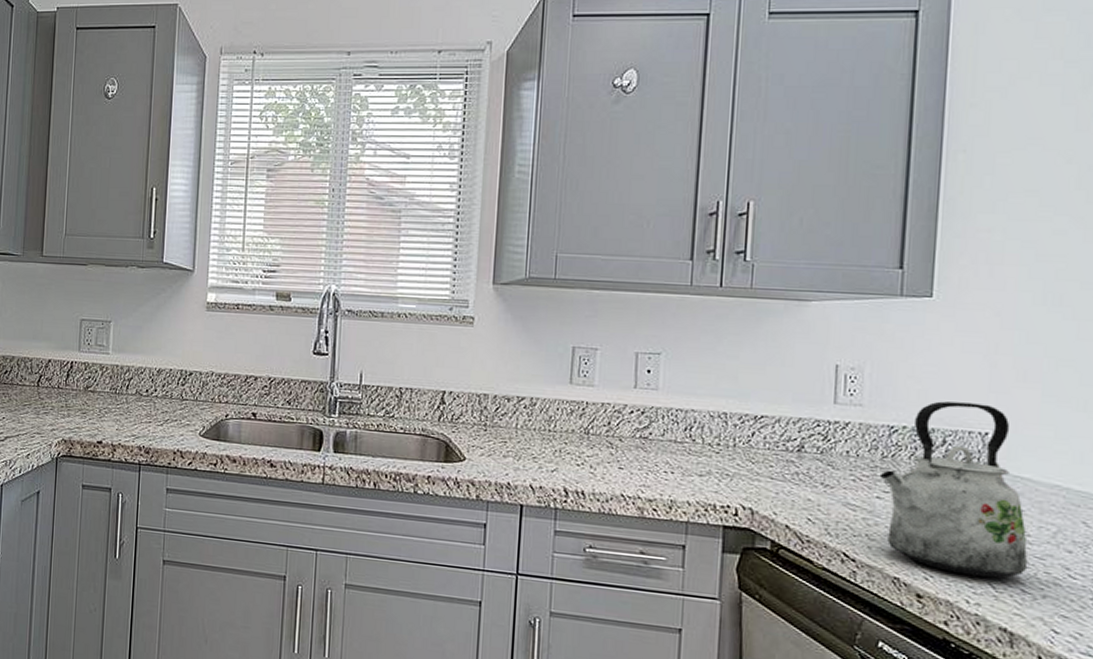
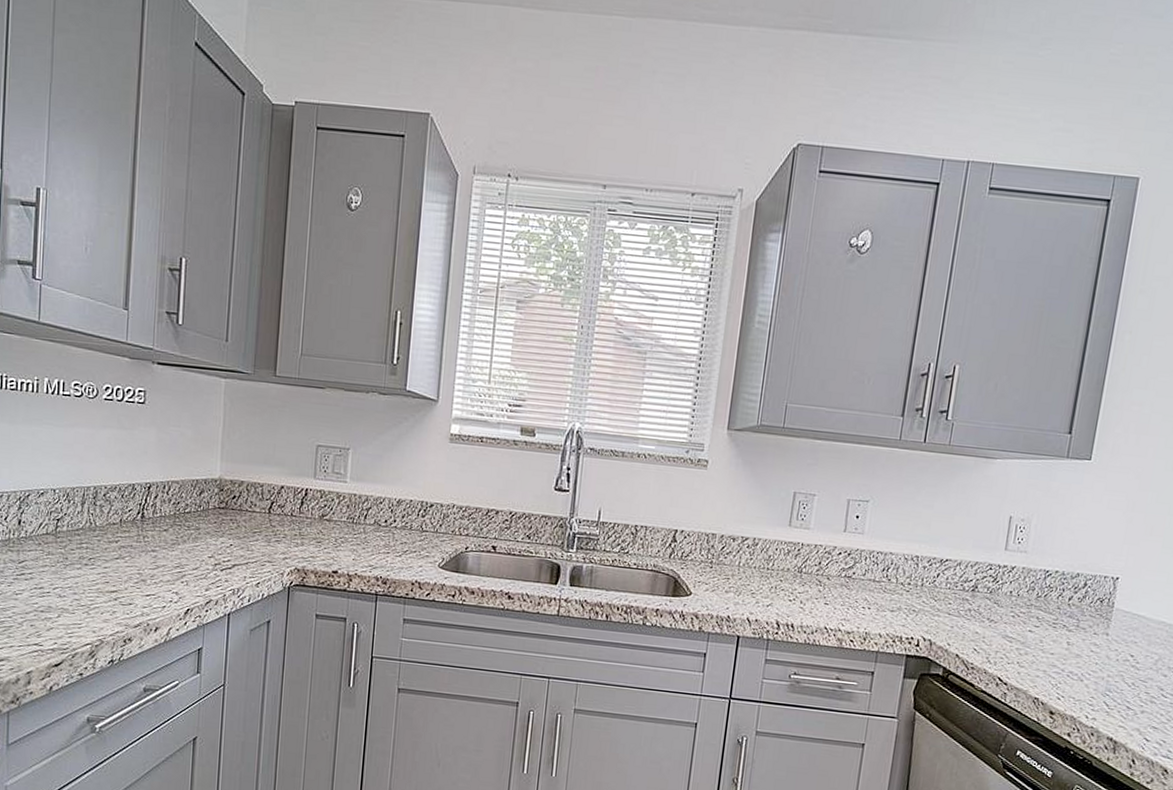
kettle: present [879,401,1028,579] -> none [1033,550,1137,698]

